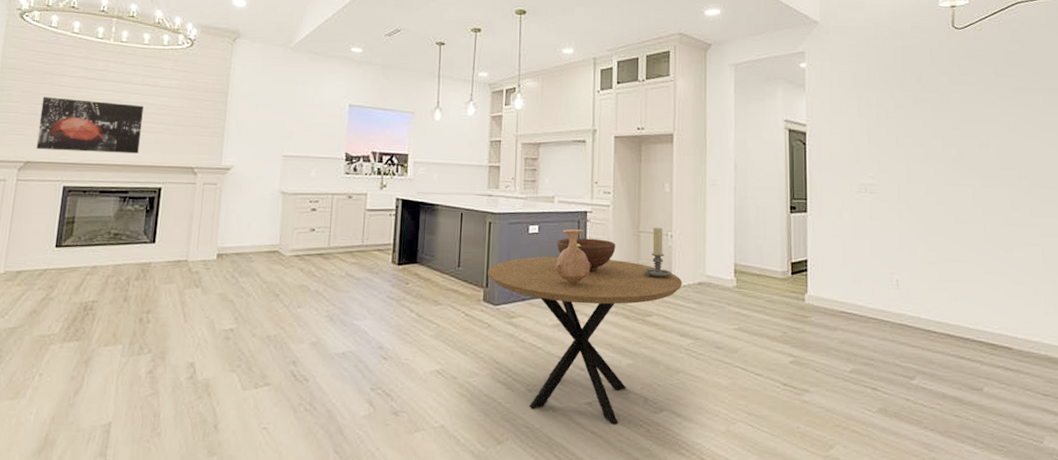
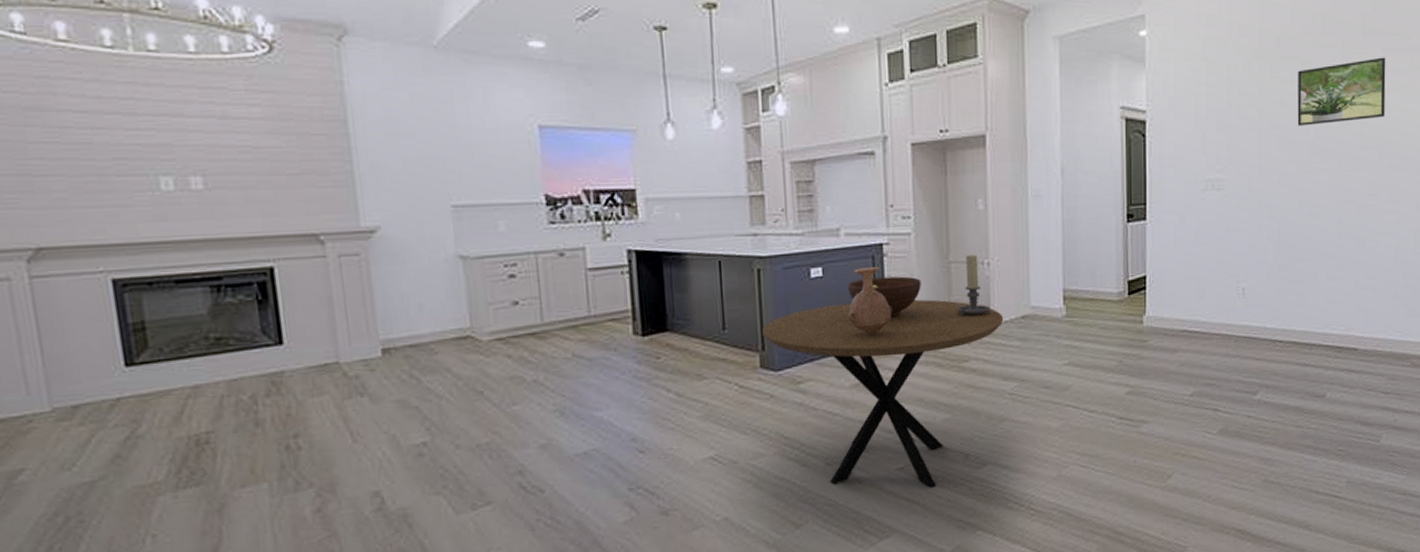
wall art: present [36,97,144,154] -> none [34,146,223,229]
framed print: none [939,95,1022,146] -> present [1297,57,1386,126]

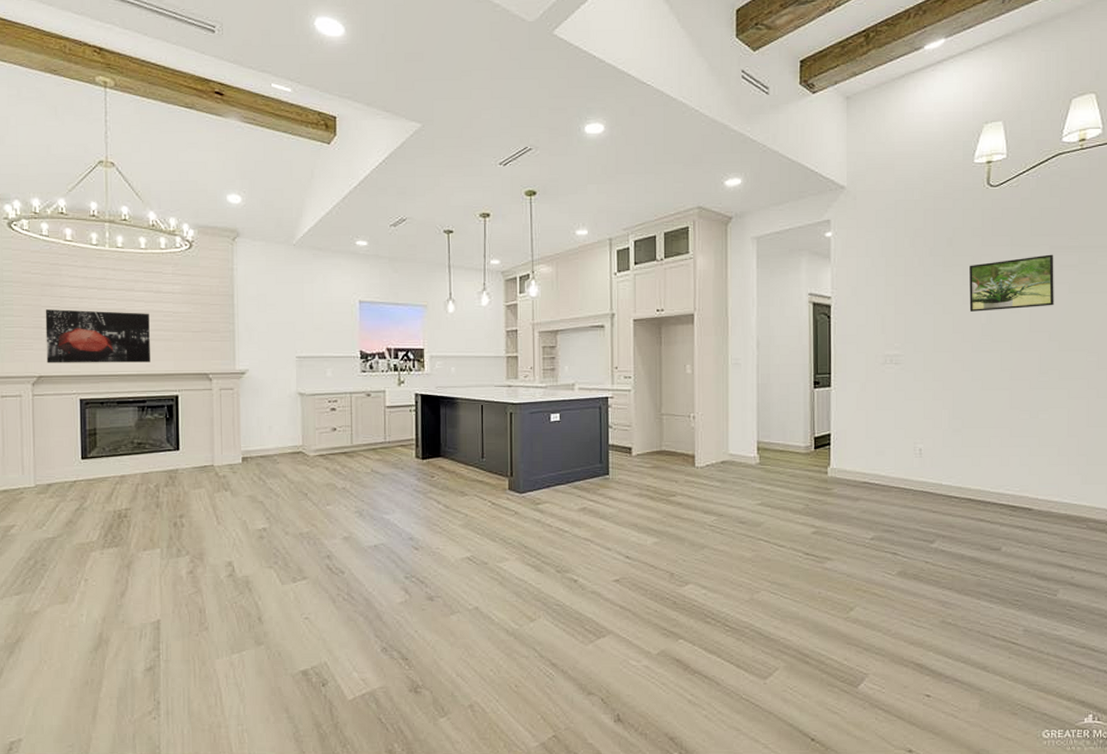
wall art: none [34,146,223,229] -> present [45,309,150,364]
dining table: present [762,299,1004,488] -> none [512,443,706,599]
vase: present [847,267,893,336] -> none [578,416,615,470]
fruit bowl: present [847,276,921,317] -> none [579,424,638,456]
candle holder: present [957,254,991,317] -> none [667,409,695,459]

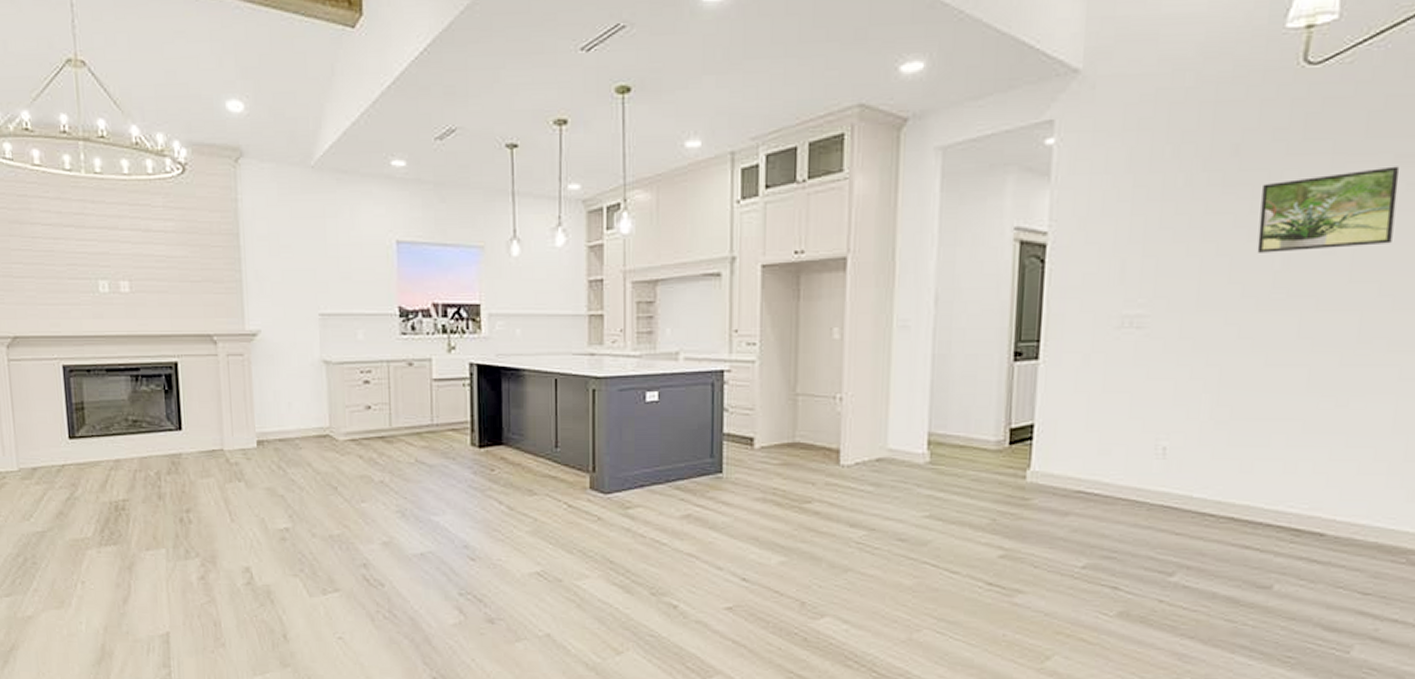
wall art: present [45,309,150,364] -> none [15,253,142,321]

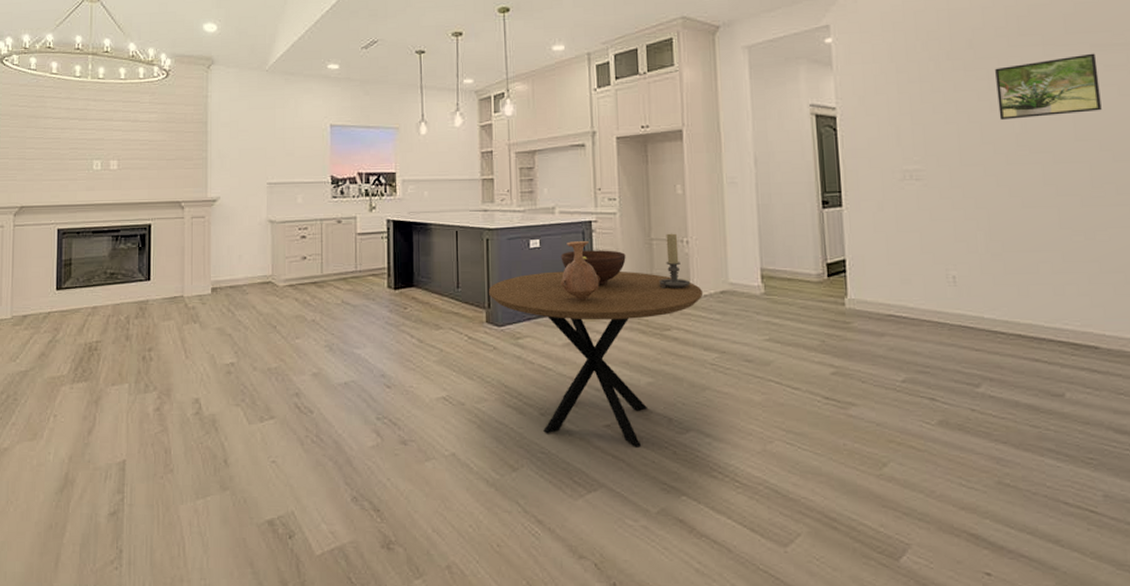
dining table: none [594,430,855,633] -> present [489,271,704,447]
vase: none [681,395,731,466] -> present [560,241,601,301]
fruit bowl: none [683,406,764,448] -> present [561,250,626,285]
candle holder: none [802,387,841,454] -> present [659,233,691,288]

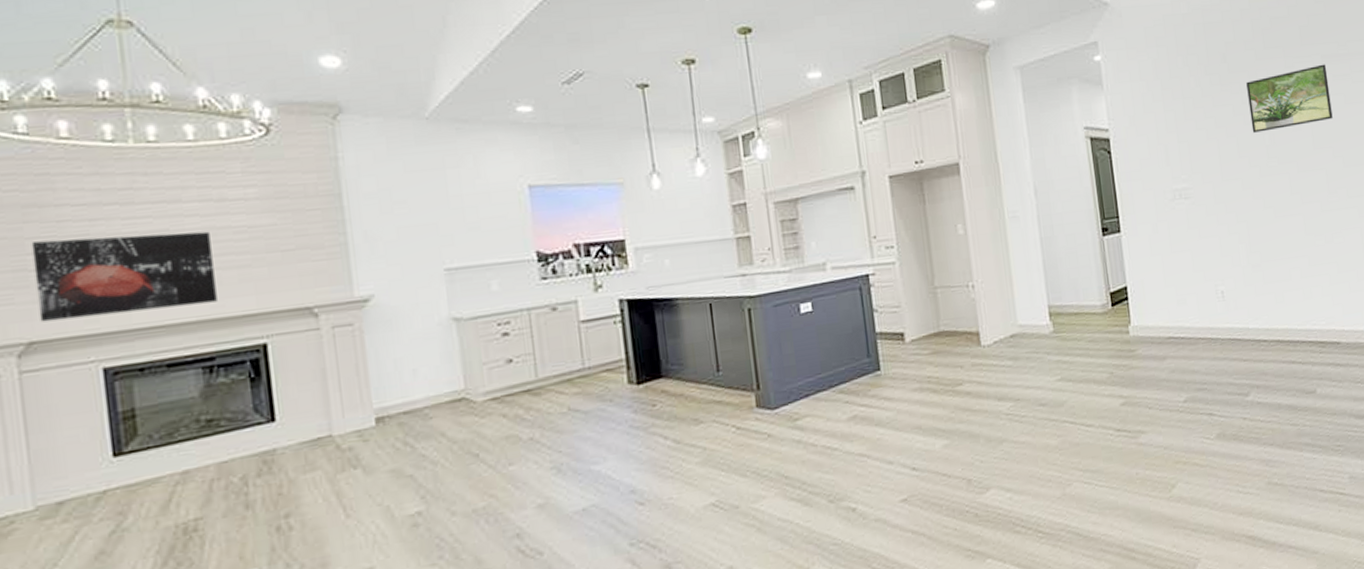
wall art: none [28,140,126,194] -> present [31,231,217,322]
dining table: present [489,271,704,447] -> none [756,325,994,523]
vase: present [560,241,601,301] -> none [839,298,884,367]
fruit bowl: present [561,250,626,285] -> none [837,305,910,346]
candle holder: present [659,233,691,288] -> none [946,278,980,341]

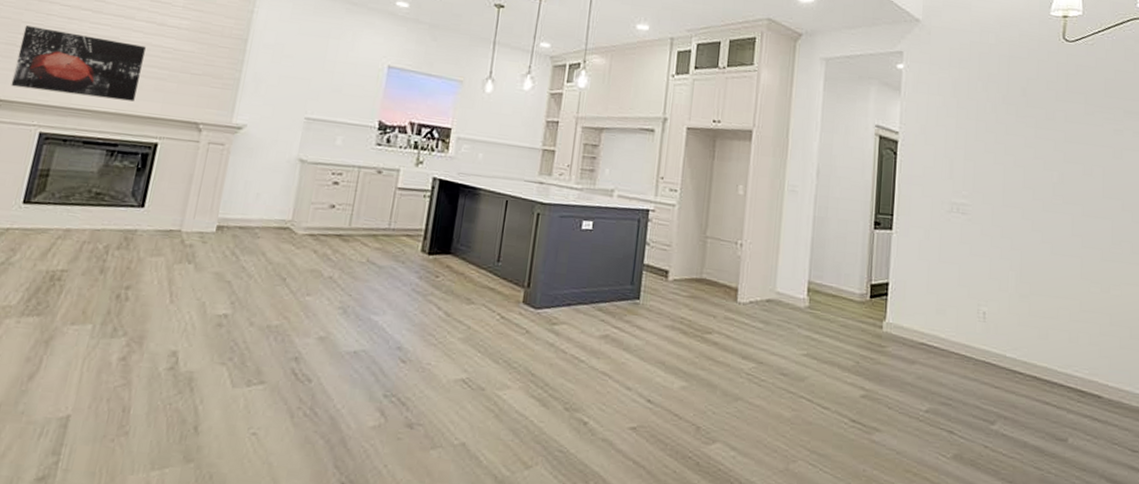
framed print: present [1246,64,1333,133] -> none [1041,118,1128,173]

